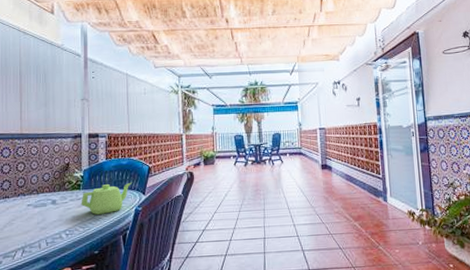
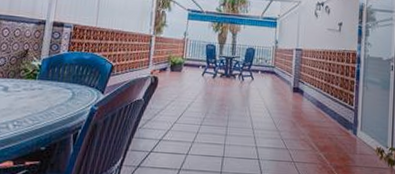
teapot: present [81,182,132,215] -> none [34,77,92,109]

